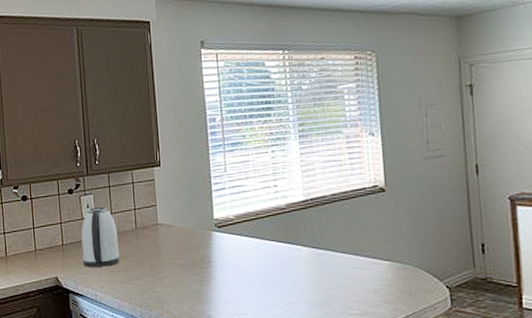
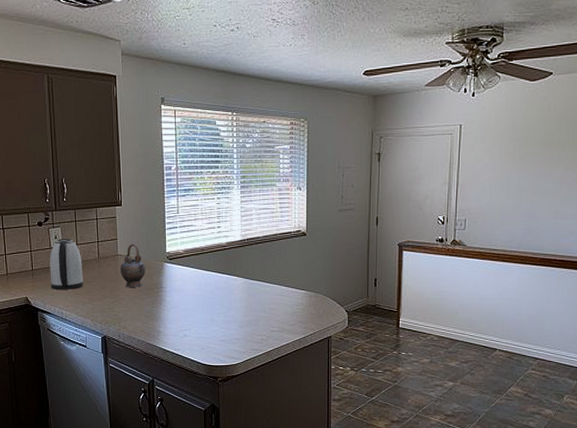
teapot: none [160,209,191,262] -> present [120,243,146,287]

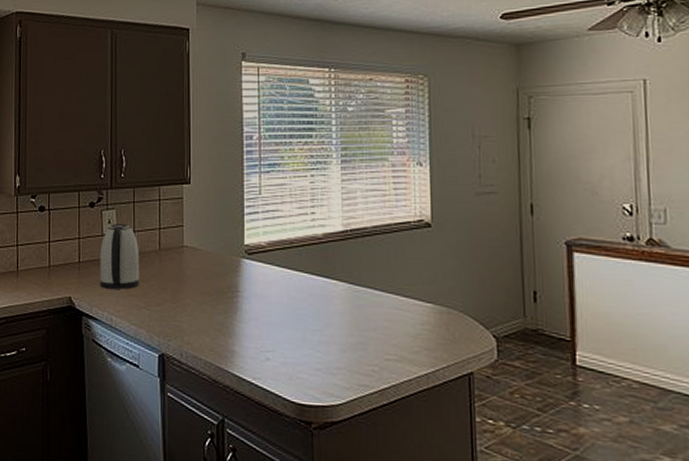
teapot: present [120,243,146,287] -> none [185,231,217,290]

